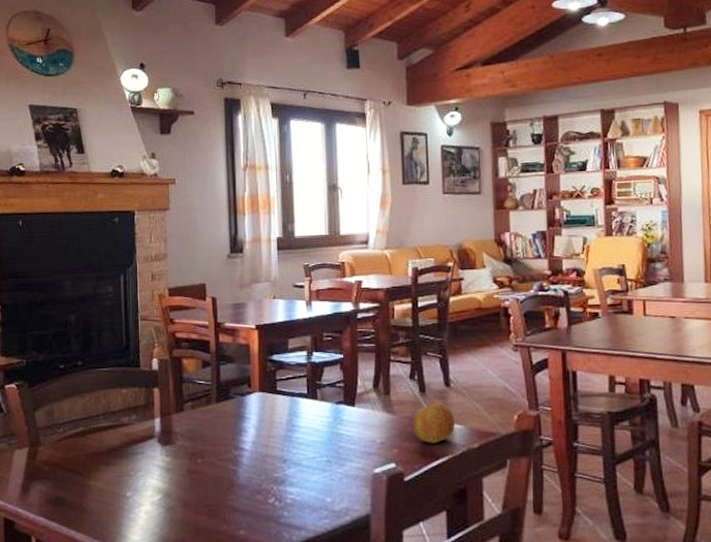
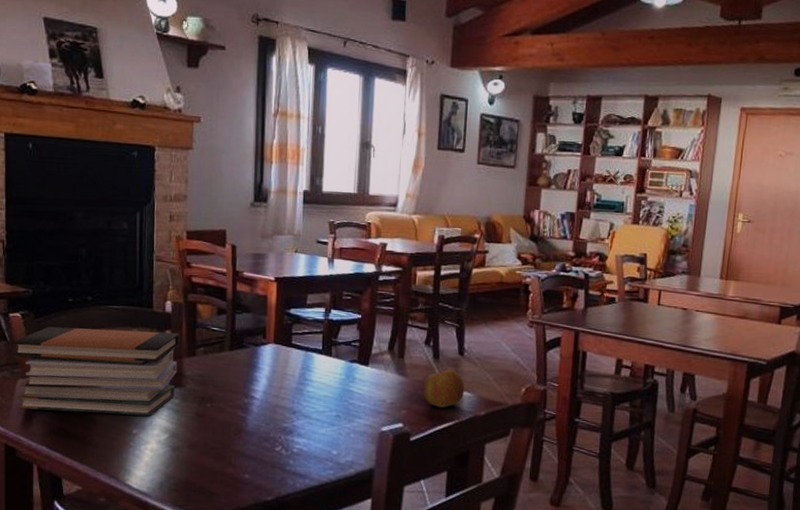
book stack: none [9,389,167,480] -> present [12,326,179,416]

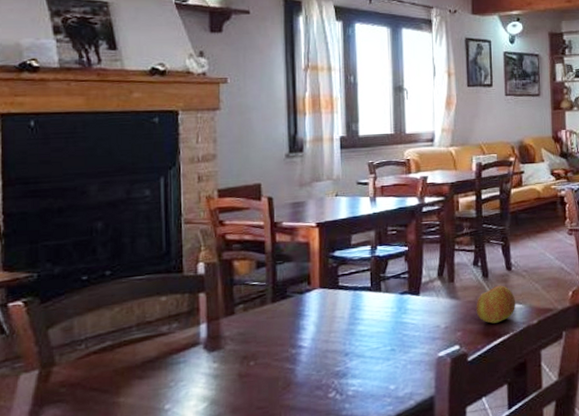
book stack: present [12,326,179,416] -> none [13,293,215,407]

